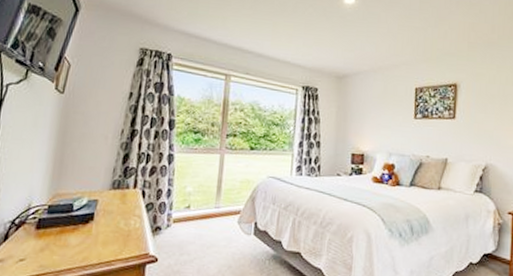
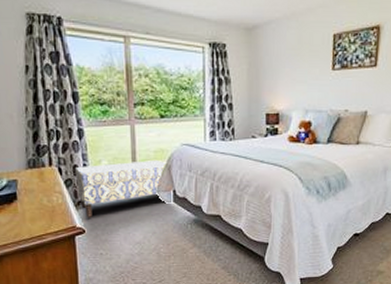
bench: none [156,190,251,246] -> present [76,160,167,218]

